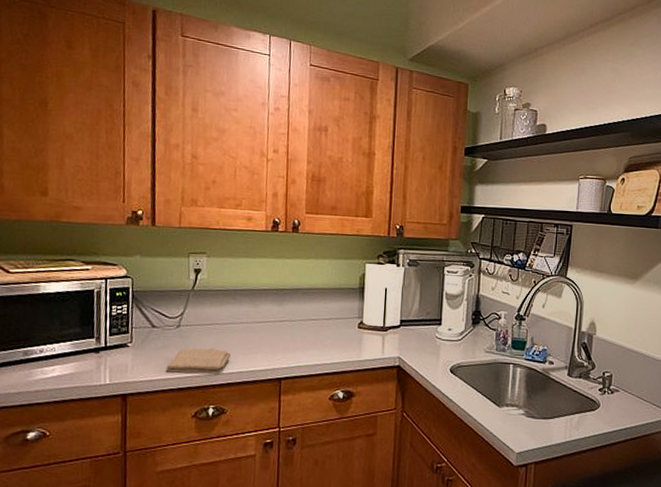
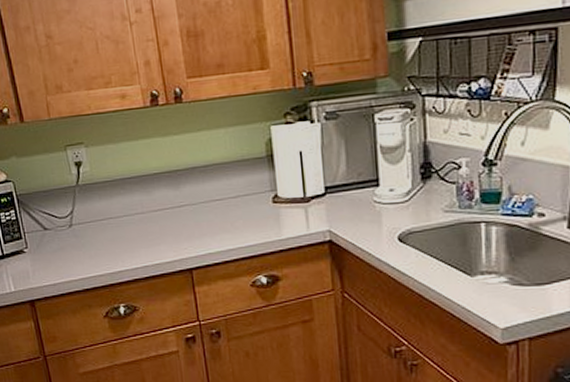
washcloth: present [166,348,231,374] -> none [67,244,132,274]

